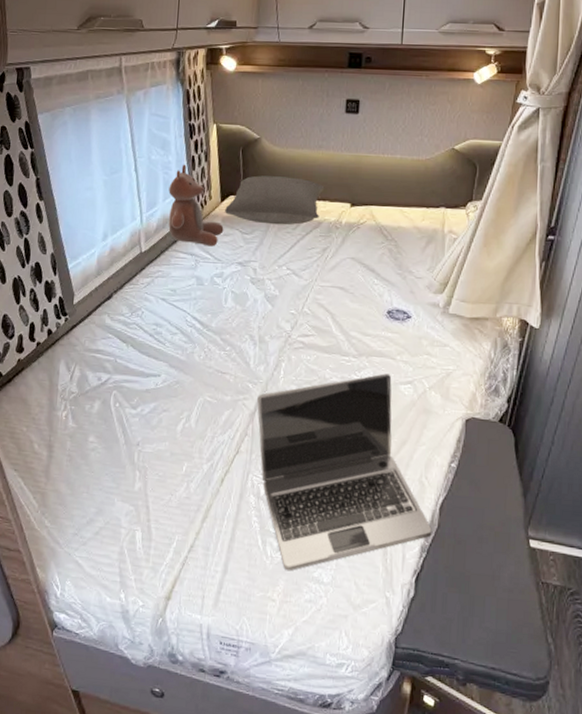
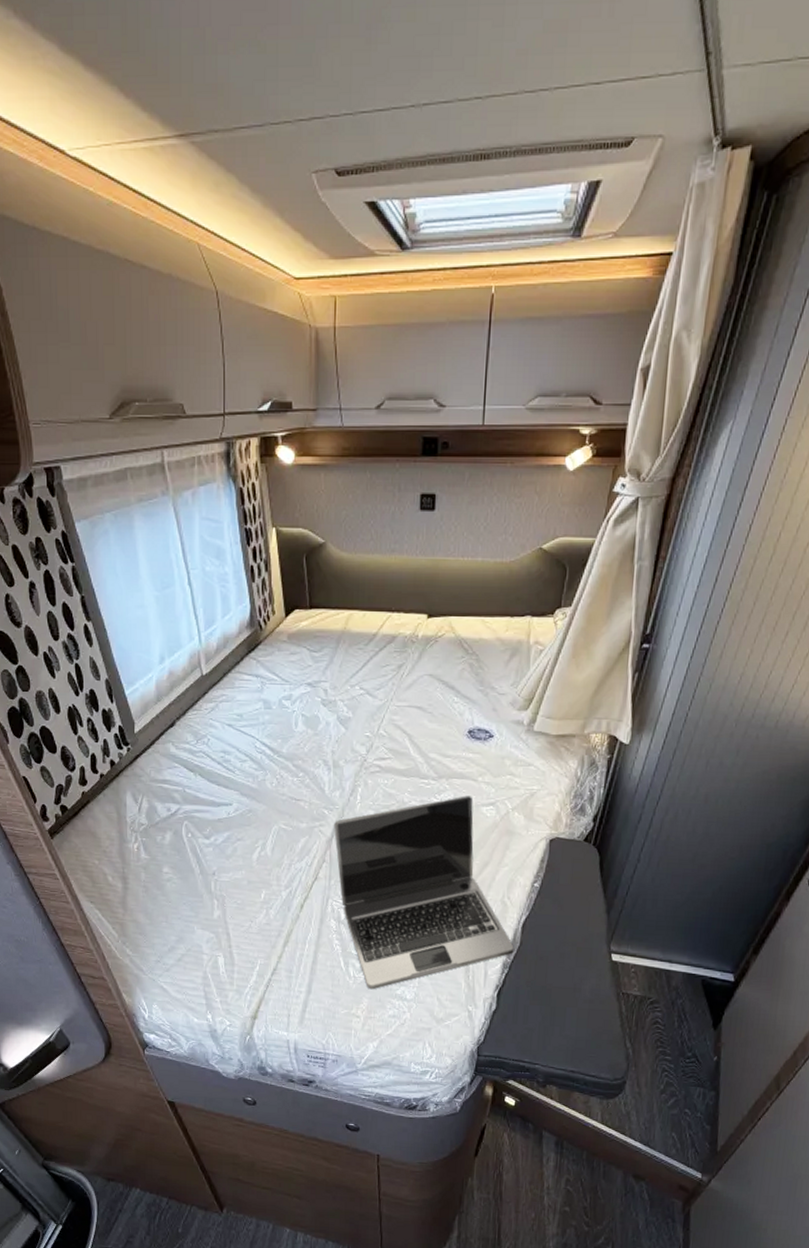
stuffed bear: present [168,164,224,247] -> none [227,575,290,667]
pillow: present [225,175,325,225] -> none [290,586,399,641]

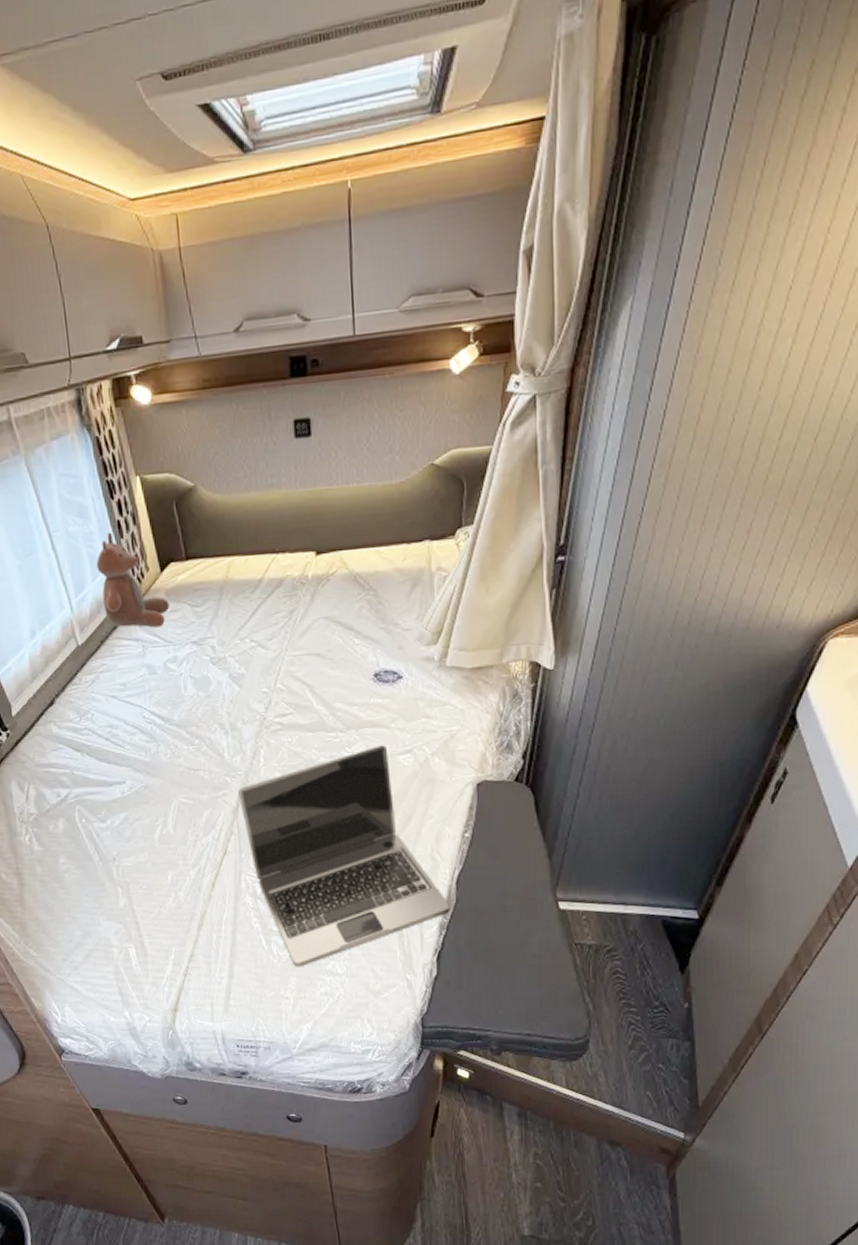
stuffed bear: none [227,575,290,667] -> present [96,532,170,628]

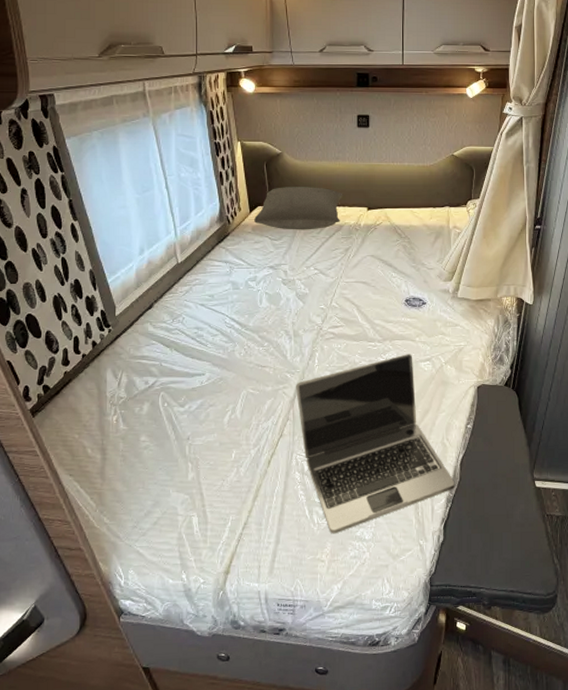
stuffed bear: present [96,532,170,628] -> none [200,180,254,254]
pillow: none [167,529,282,591] -> present [254,187,343,230]

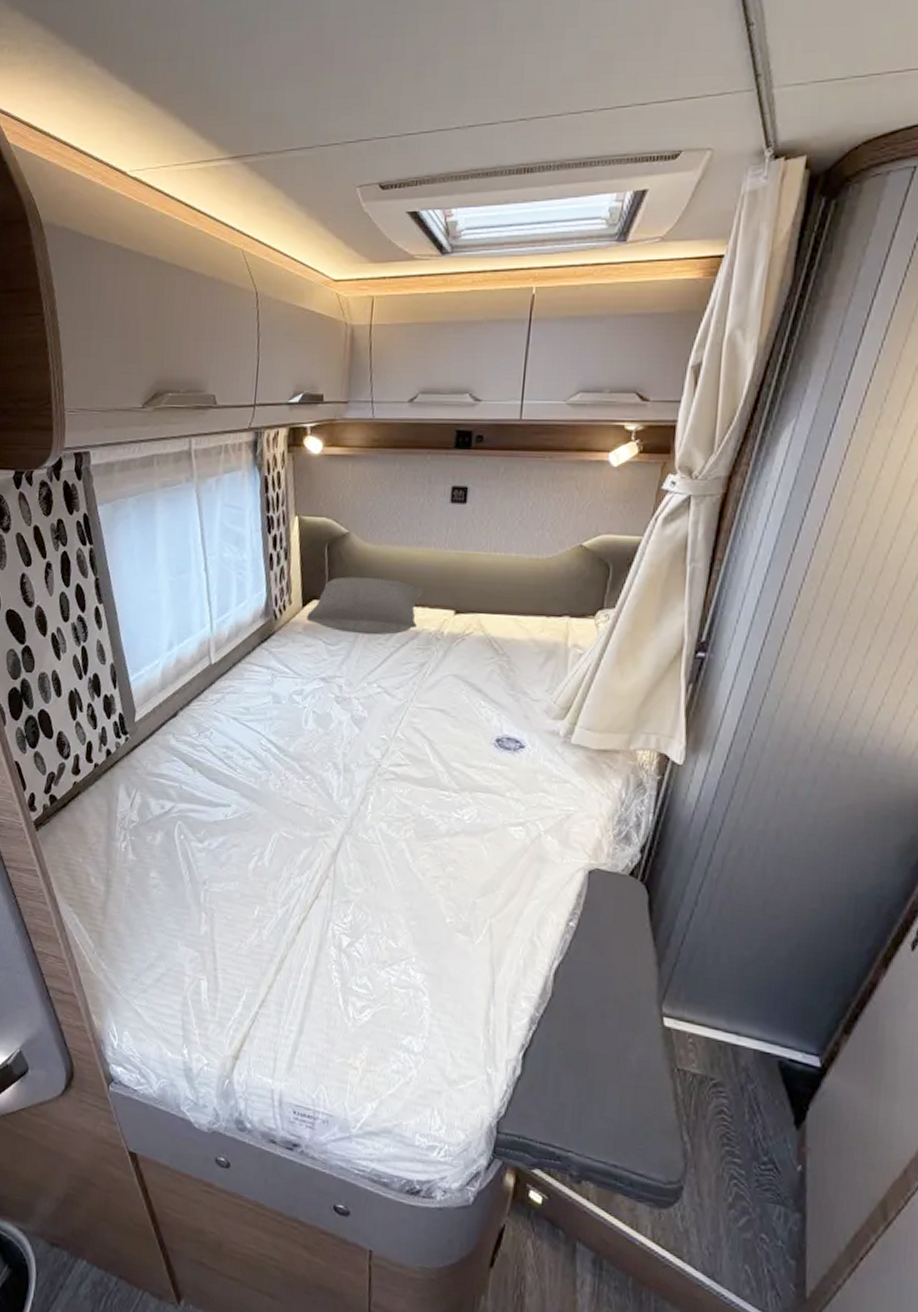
laptop: present [296,354,455,534] -> none [340,812,544,1036]

